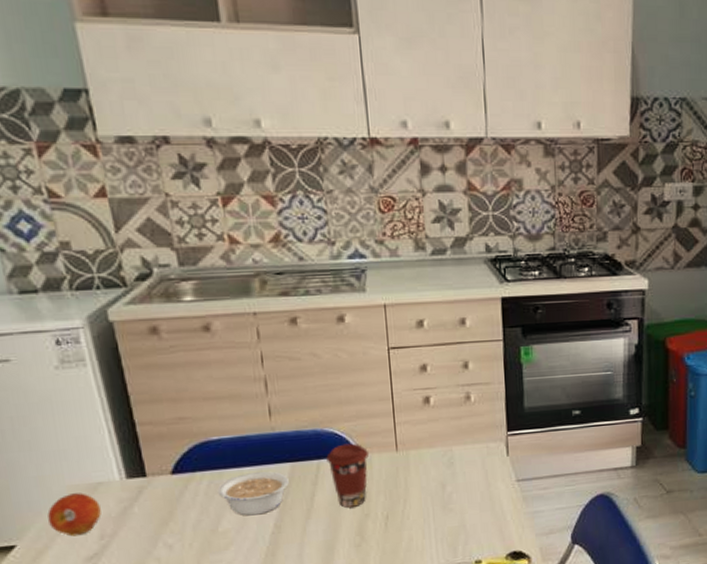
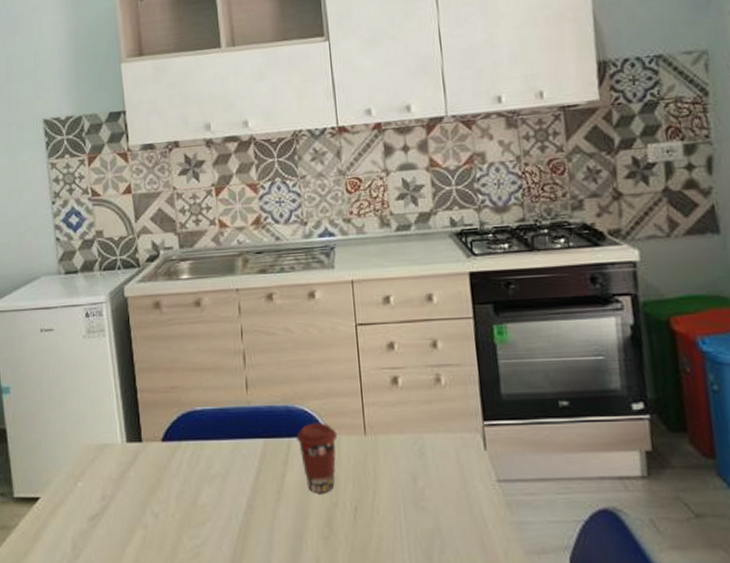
fruit: present [47,493,101,537] -> none [65,453,105,494]
legume: present [217,471,289,516] -> none [198,446,262,491]

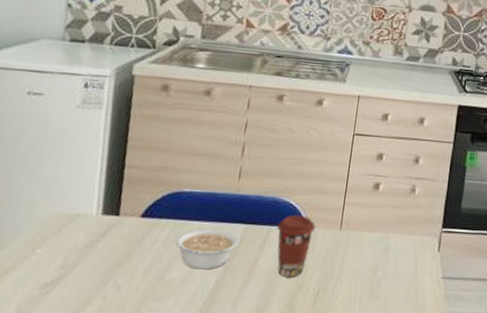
legume: none [198,446,262,491] -> present [174,228,240,270]

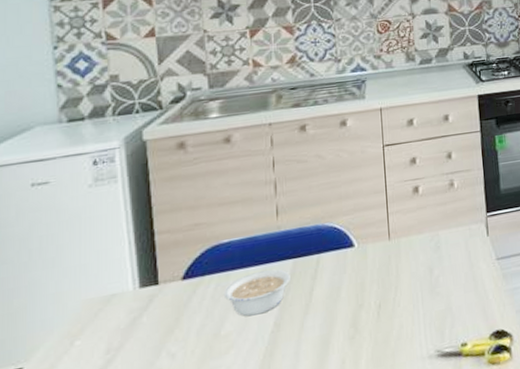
coffee cup: present [277,214,316,277] -> none [326,235,365,300]

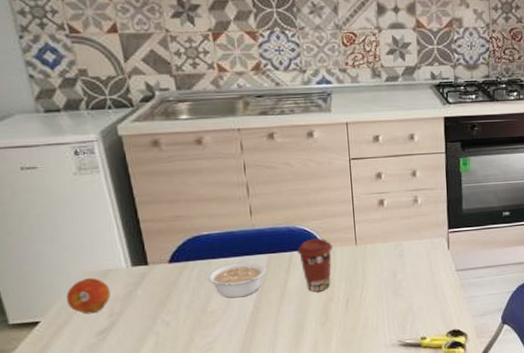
fruit: none [59,306,111,354] -> present [66,278,111,314]
coffee cup: none [326,235,365,300] -> present [297,238,333,292]

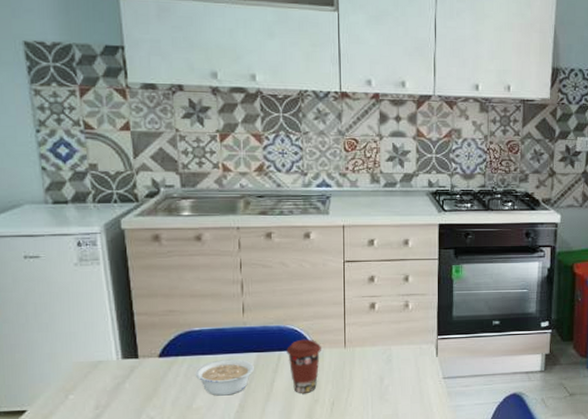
fruit: present [66,278,111,314] -> none [55,369,99,405]

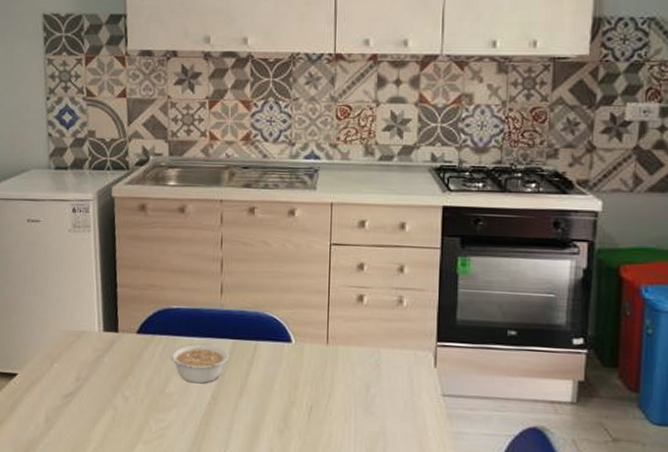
coffee cup: present [286,339,322,393] -> none [263,329,302,392]

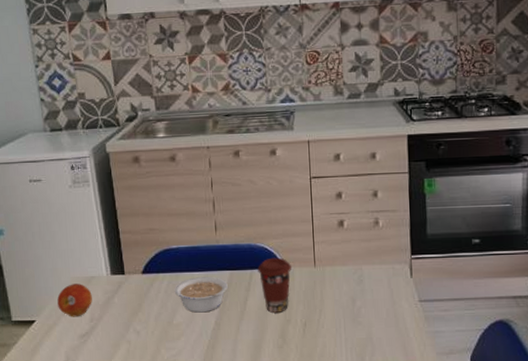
fruit: none [43,337,81,375] -> present [57,284,92,317]
coffee cup: none [263,329,302,392] -> present [258,257,292,313]

